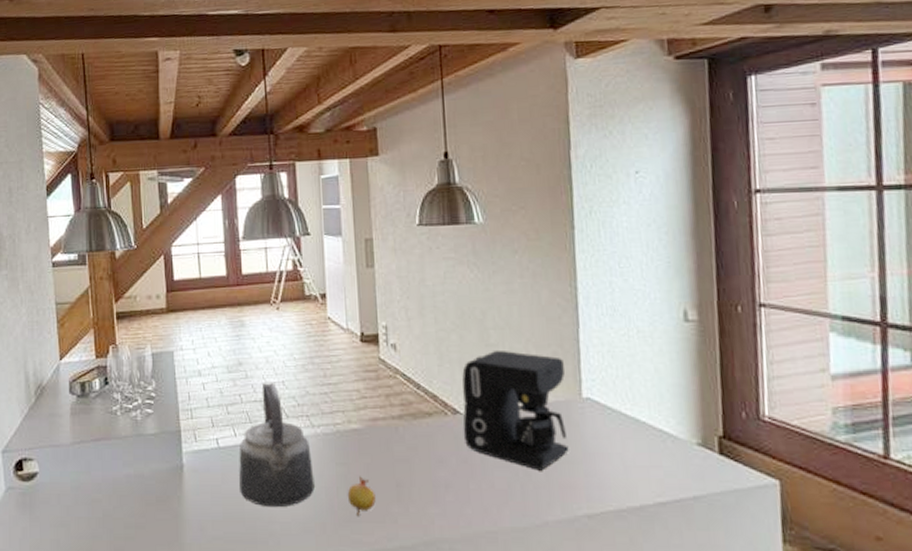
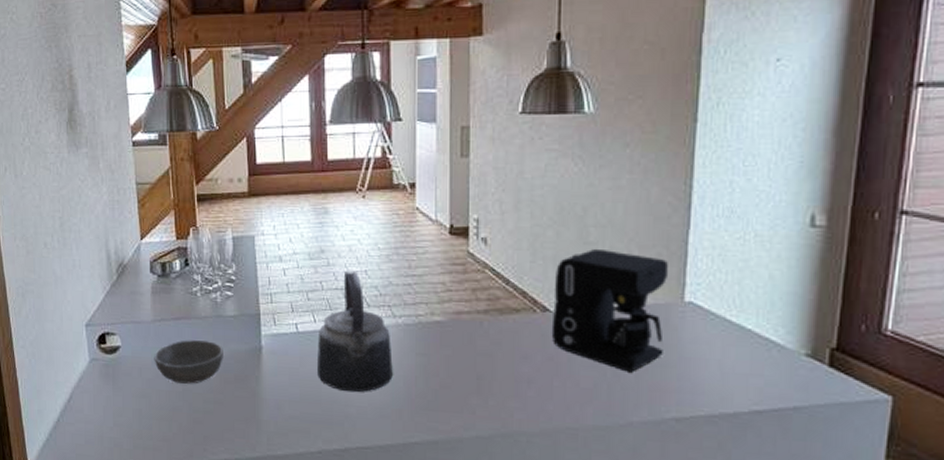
bowl: none [73,460,144,509] -> present [154,339,223,384]
fruit: present [347,476,376,517] -> none [426,367,455,406]

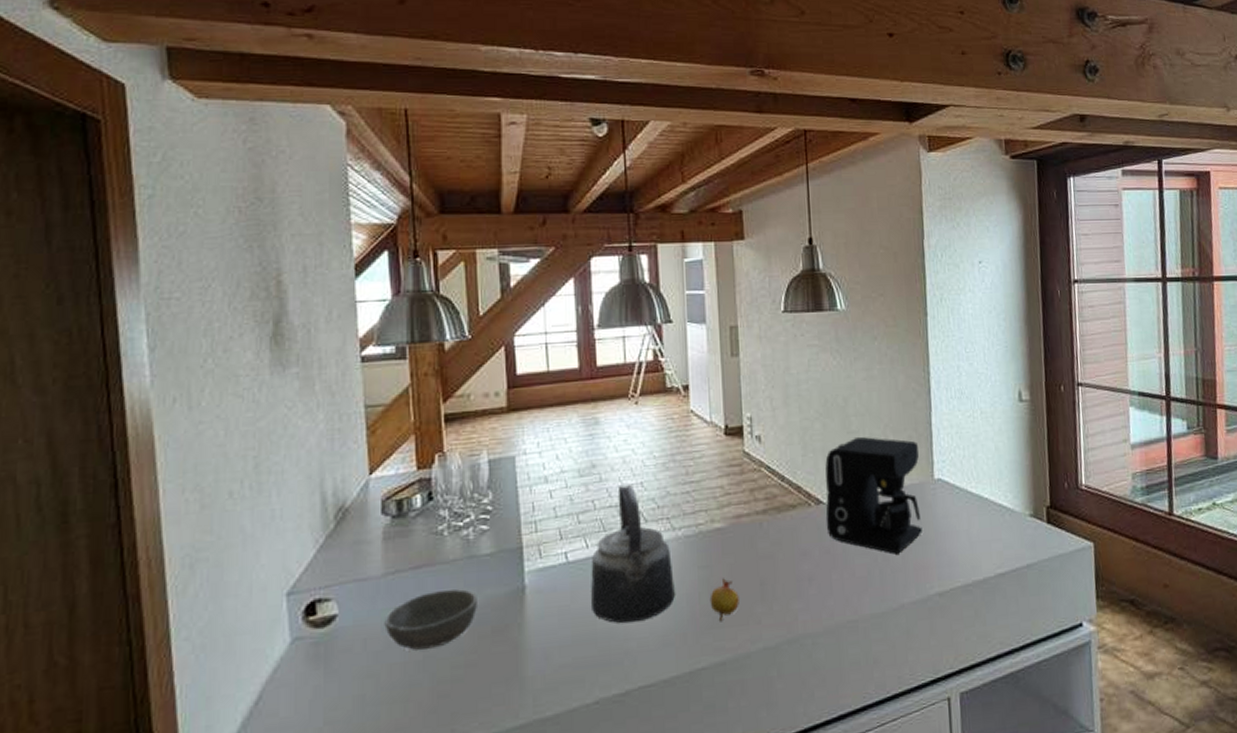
fruit: none [426,367,455,406] -> present [709,578,739,622]

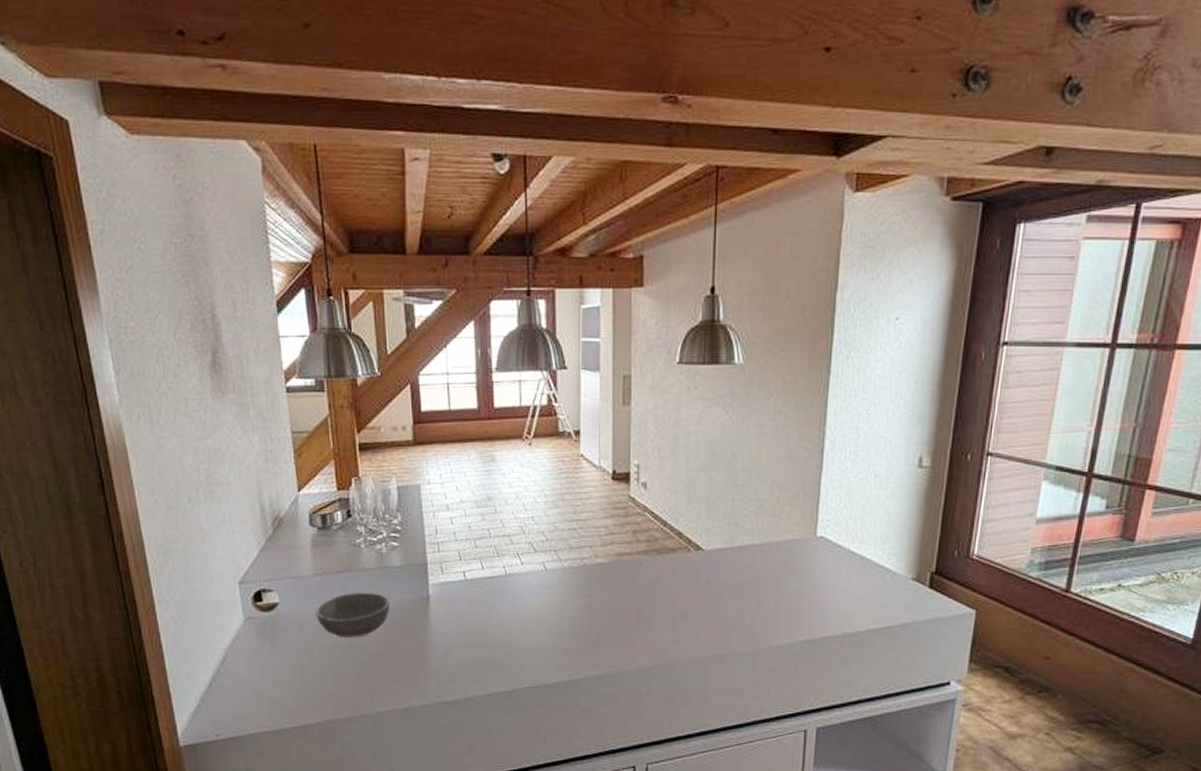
kettle: present [591,483,675,624] -> none [486,517,559,636]
fruit: present [709,578,739,622] -> none [590,607,617,643]
coffee maker: present [825,436,923,554] -> none [703,490,804,602]

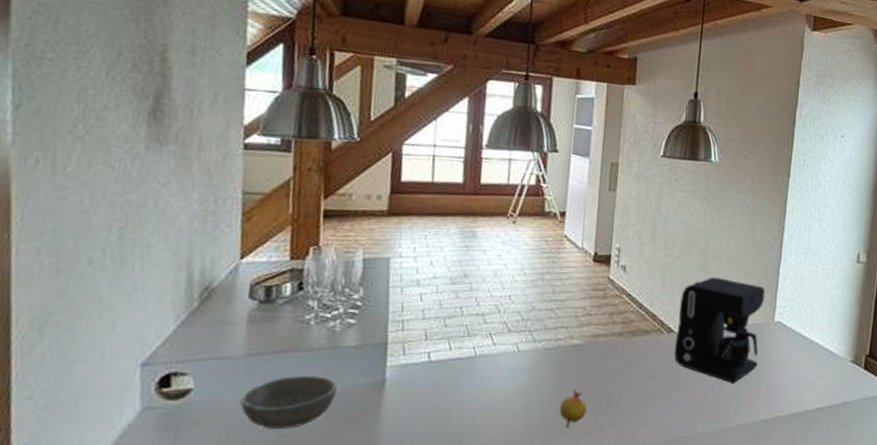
fruit: none [590,607,617,643] -> present [559,389,587,428]
coffee maker: none [703,490,804,602] -> present [674,276,765,383]

